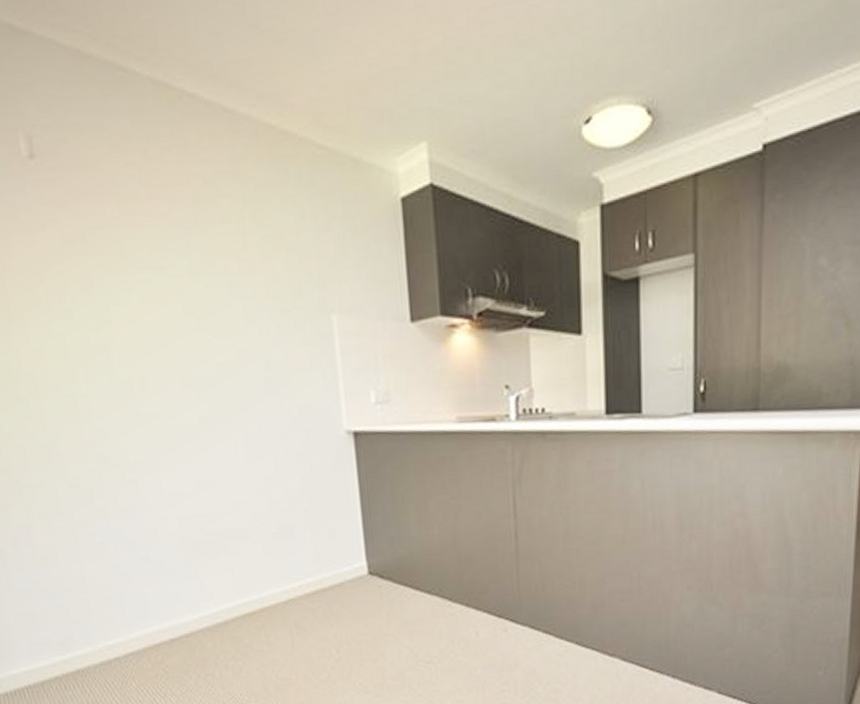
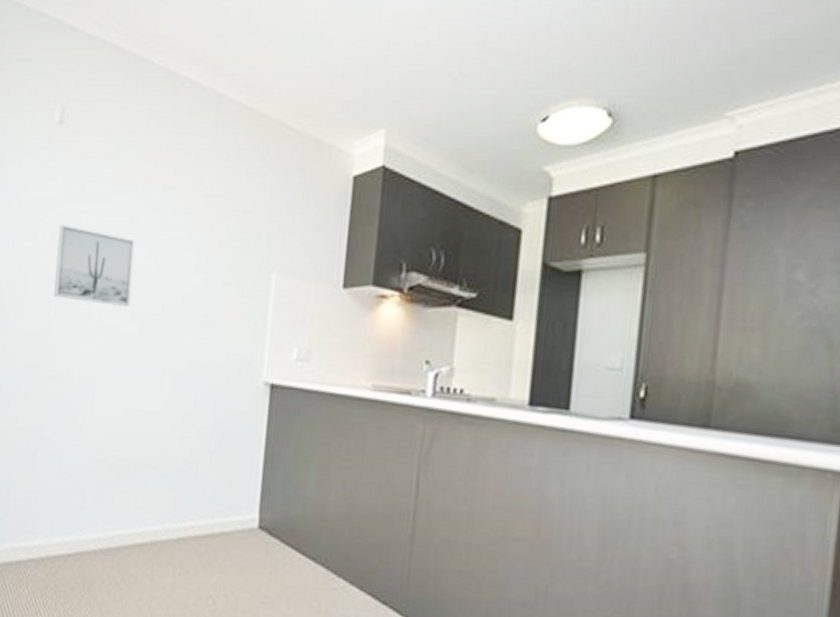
wall art: none [64,284,177,373] -> present [54,224,135,307]

